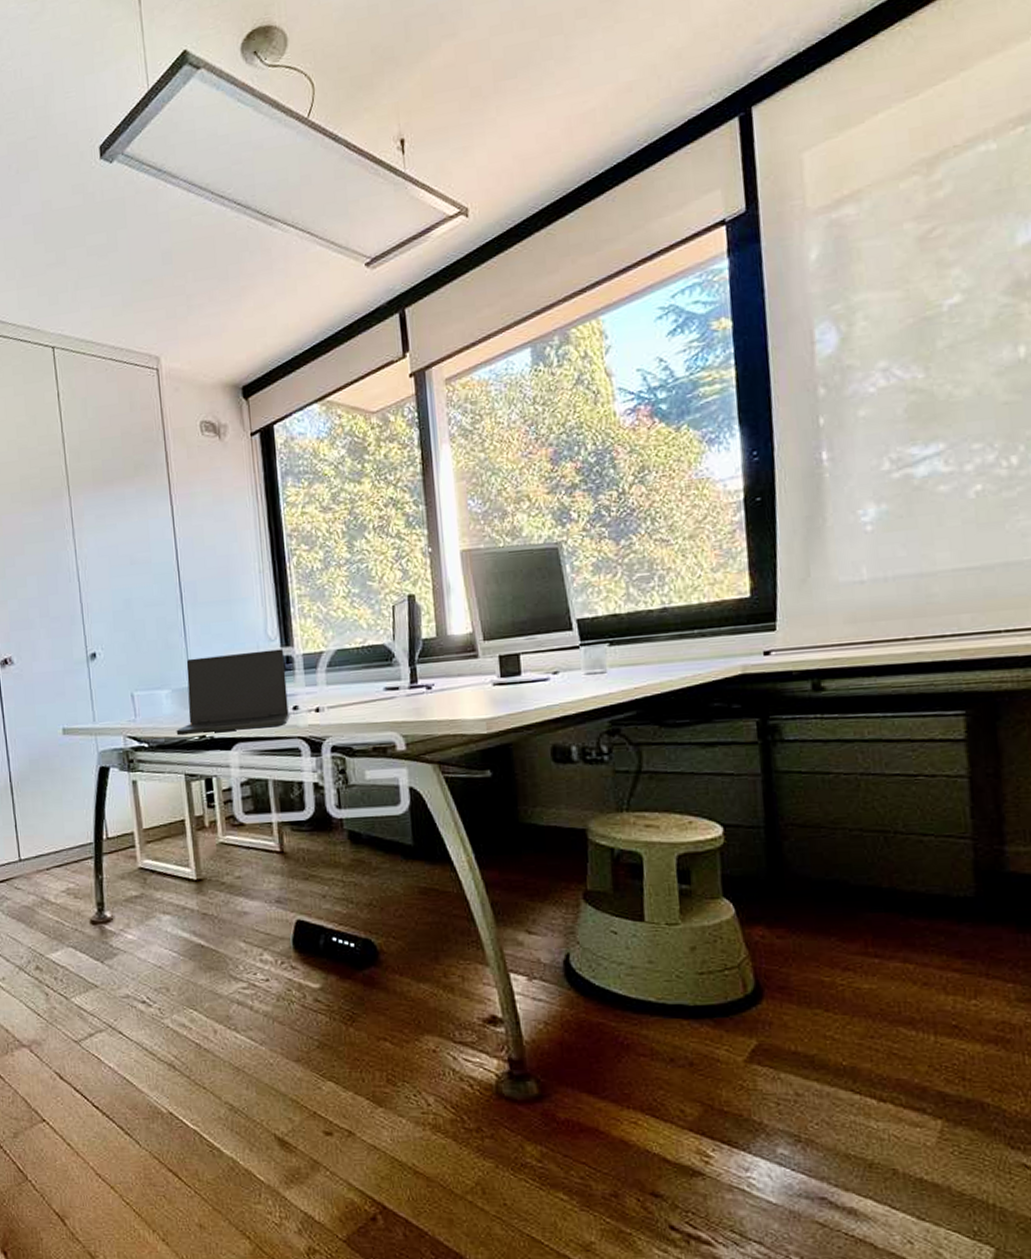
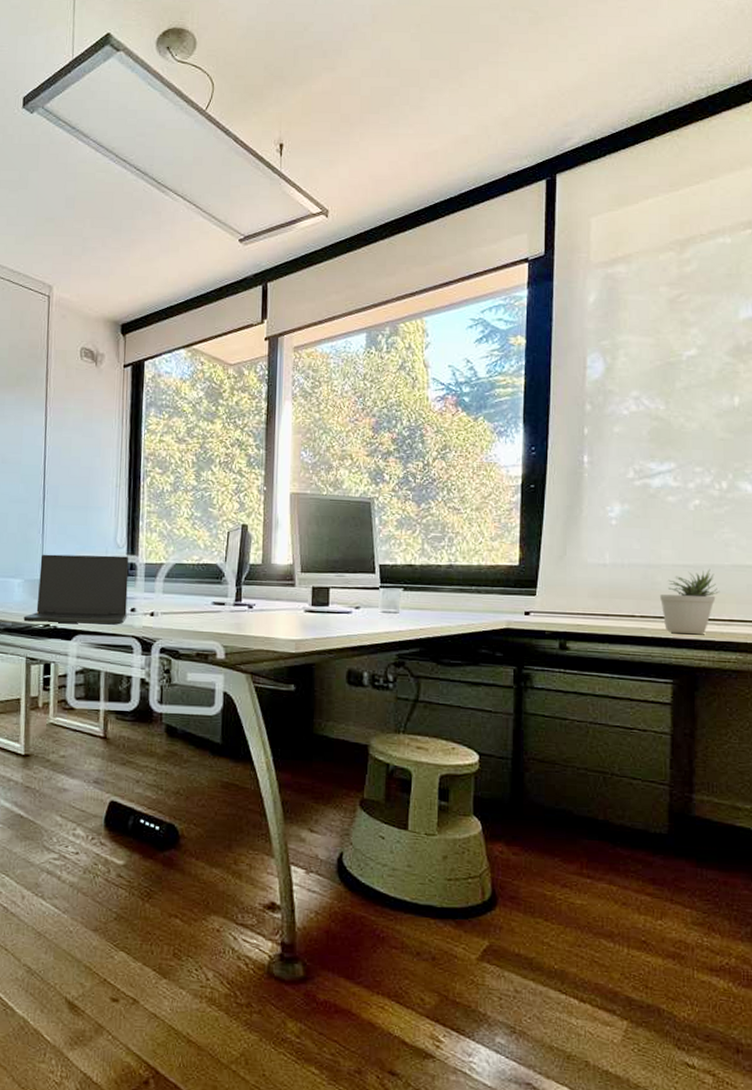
potted plant: none [939,567,1020,653] -> present [660,568,720,635]

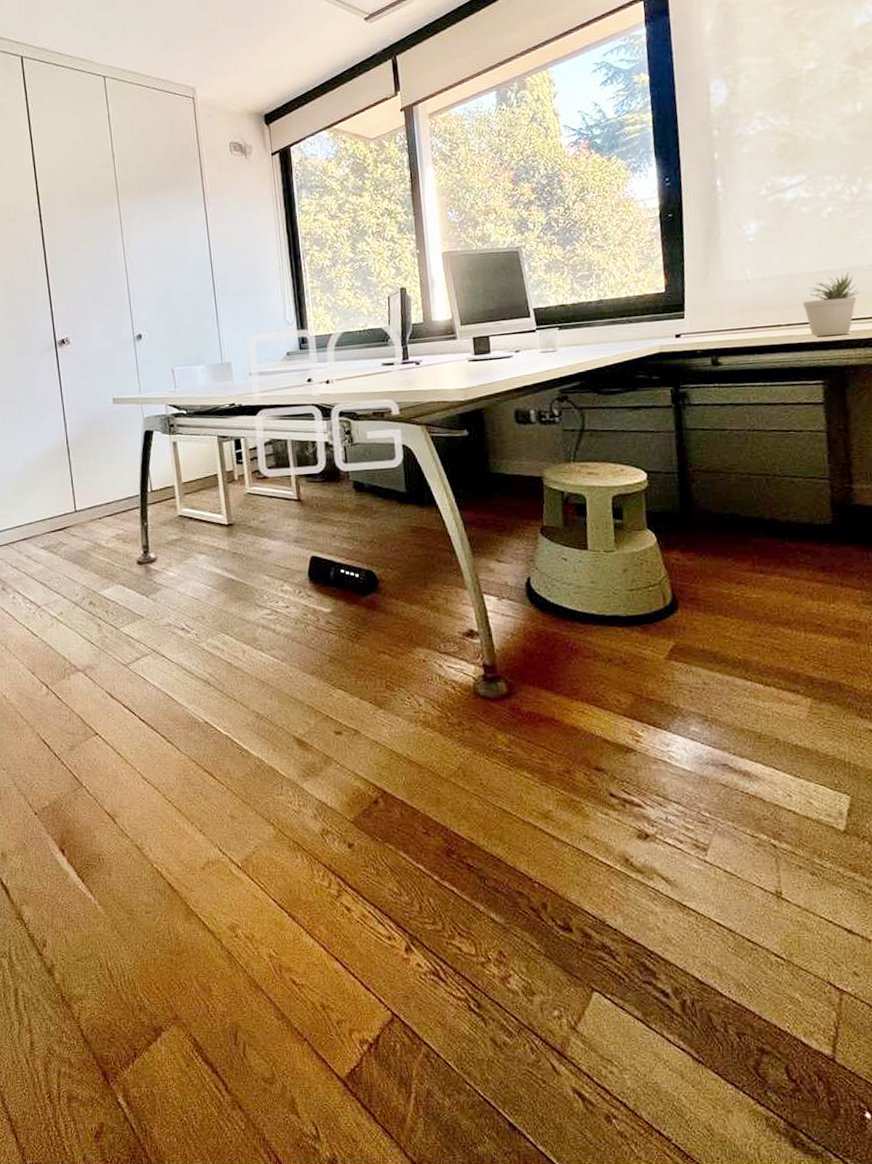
laptop: present [23,554,129,625] -> none [210,331,304,404]

